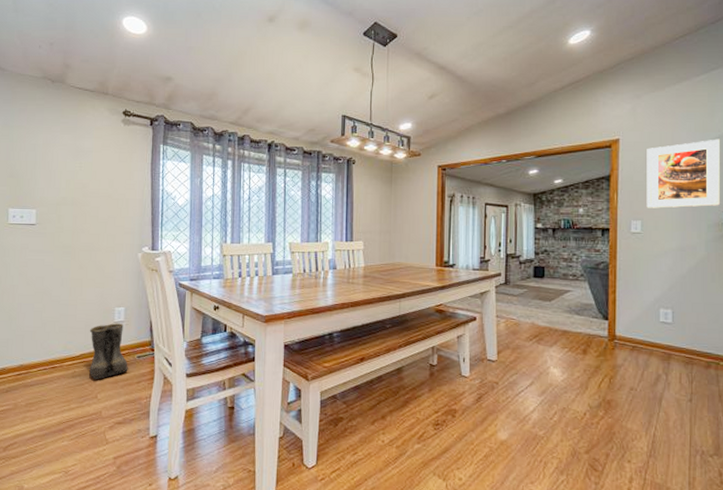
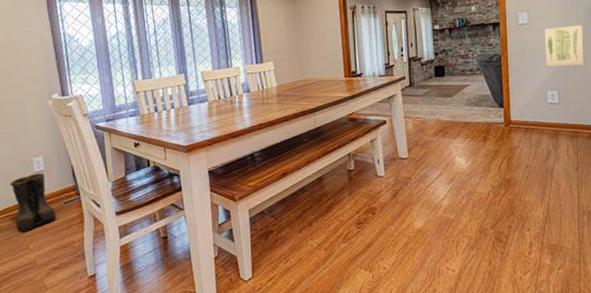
wall art: none [659,240,703,285] -> present [544,24,583,67]

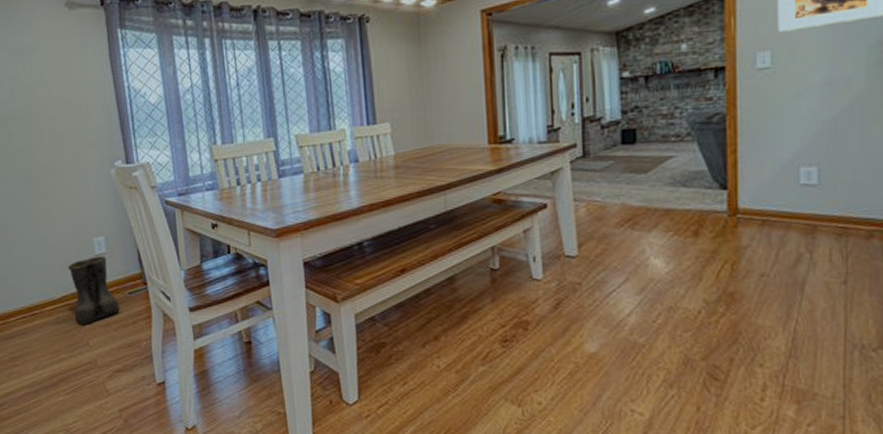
wall art: present [544,24,583,67] -> none [798,68,863,132]

